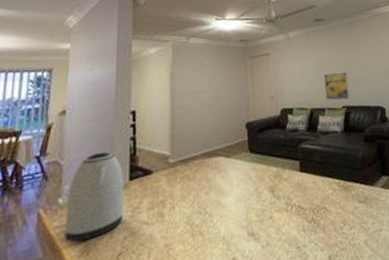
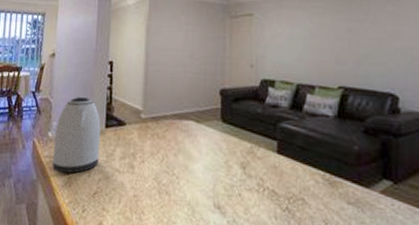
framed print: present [323,72,351,101] -> none [317,44,351,79]

